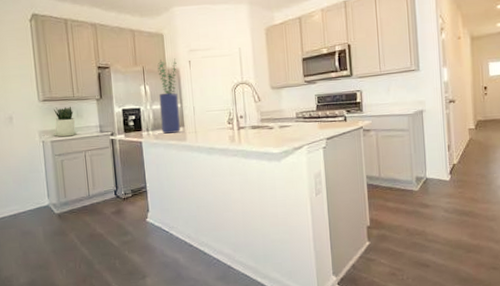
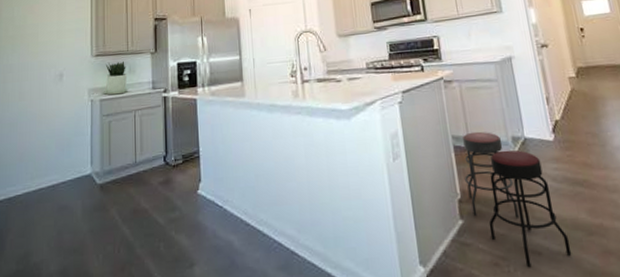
vase: present [157,58,180,134] -> none [216,7,238,90]
bar stool: none [374,172,453,276] -> present [462,131,572,268]

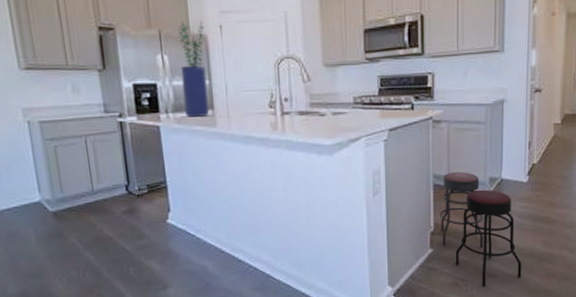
planter: present [103,60,129,95] -> none [39,77,75,117]
vase: none [216,7,238,90] -> present [178,21,209,117]

